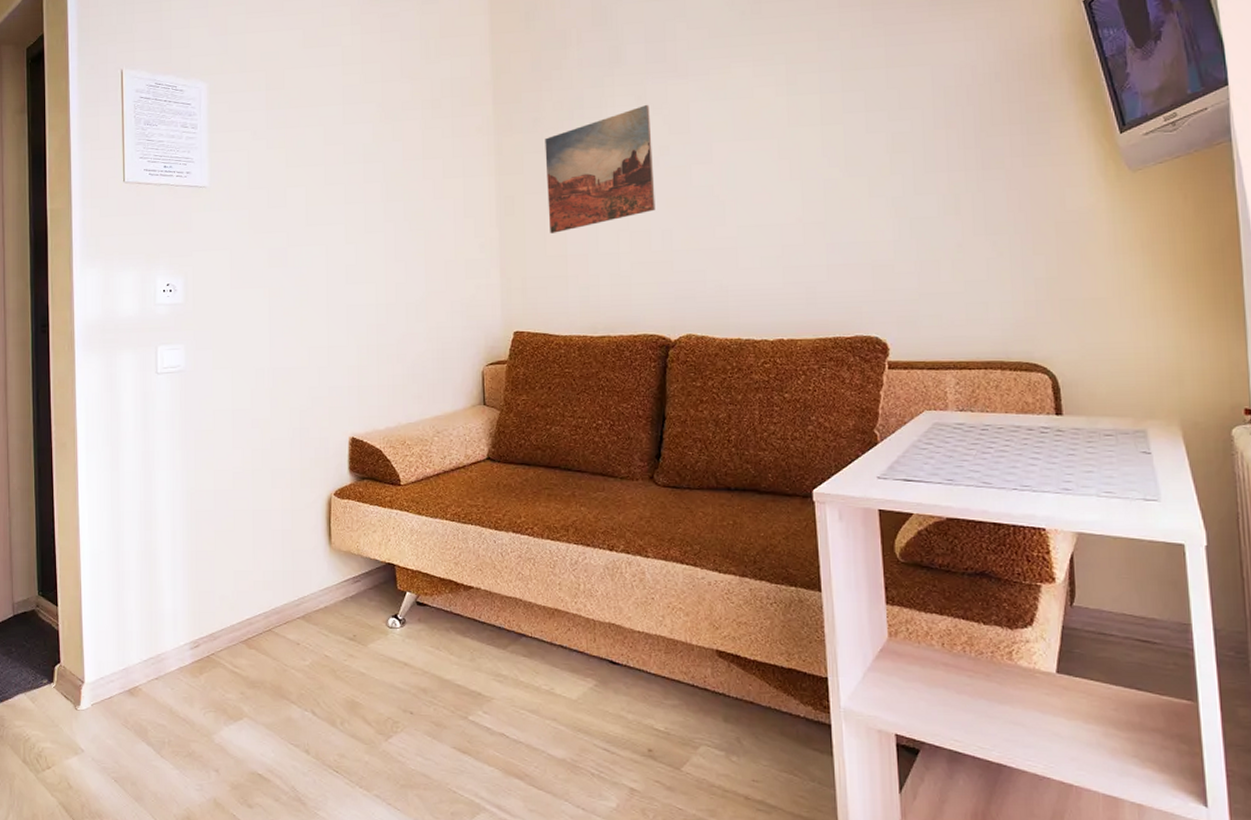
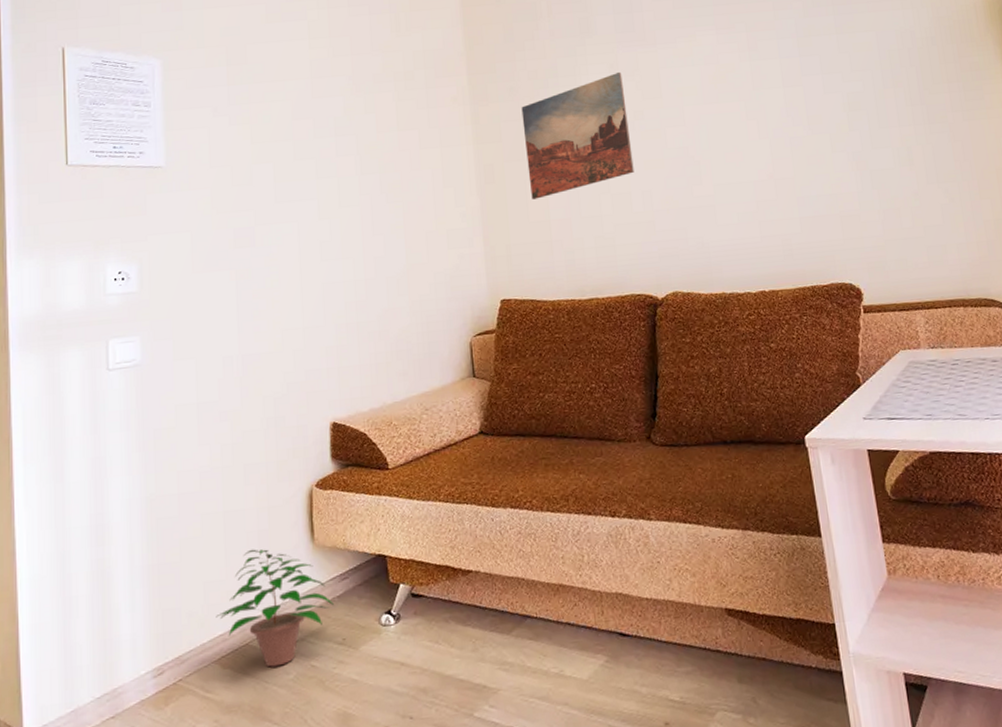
potted plant: none [244,546,347,653] -> present [216,549,334,667]

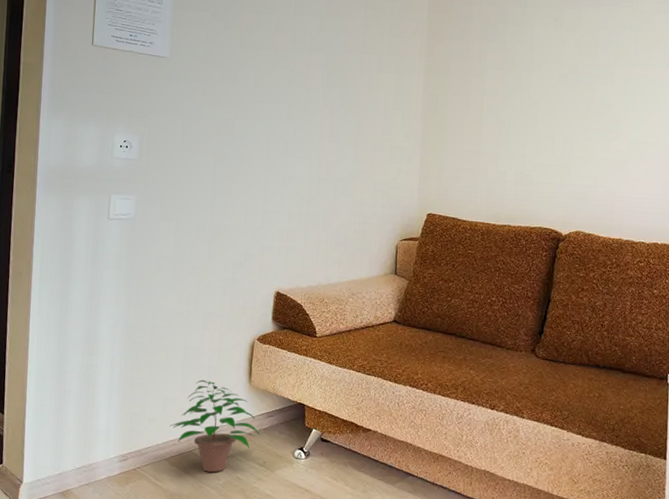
wall art: present [521,71,634,200] -> none [467,26,565,131]

